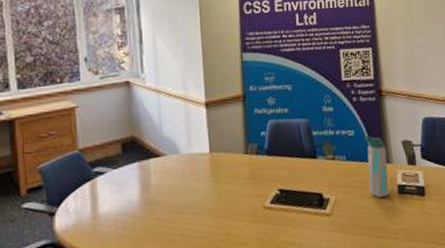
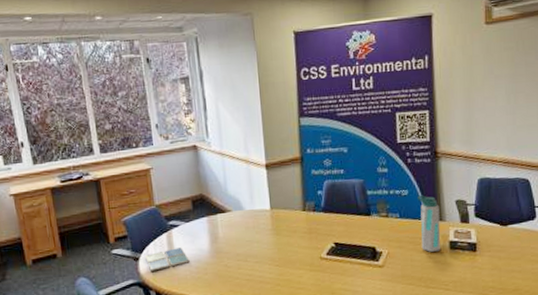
drink coaster: none [63,199,116,229] -> present [145,247,190,272]

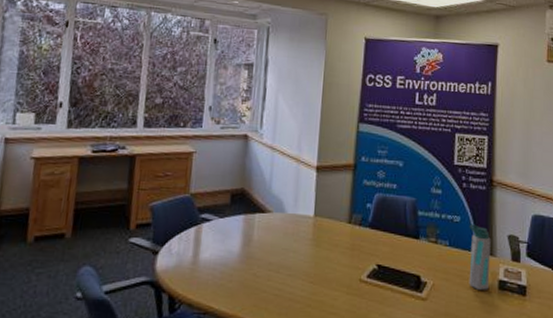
drink coaster: present [145,247,190,272] -> none [166,245,215,270]

